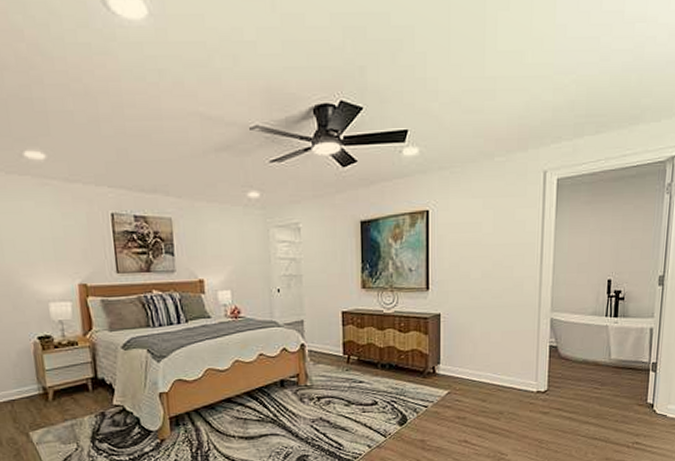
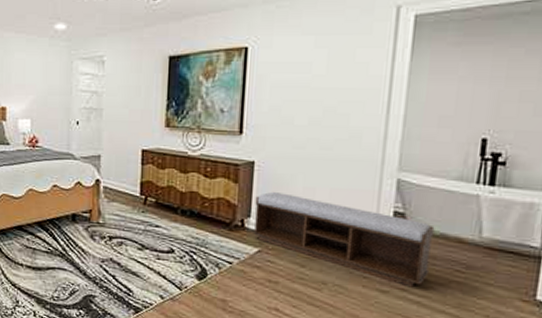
bench: none [443,339,579,407] -> present [253,191,435,288]

